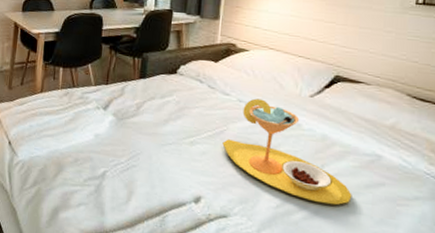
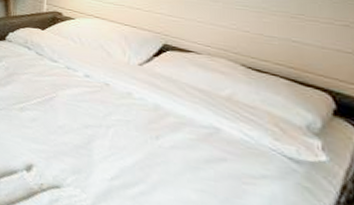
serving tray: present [222,98,352,206] -> none [52,66,192,181]

